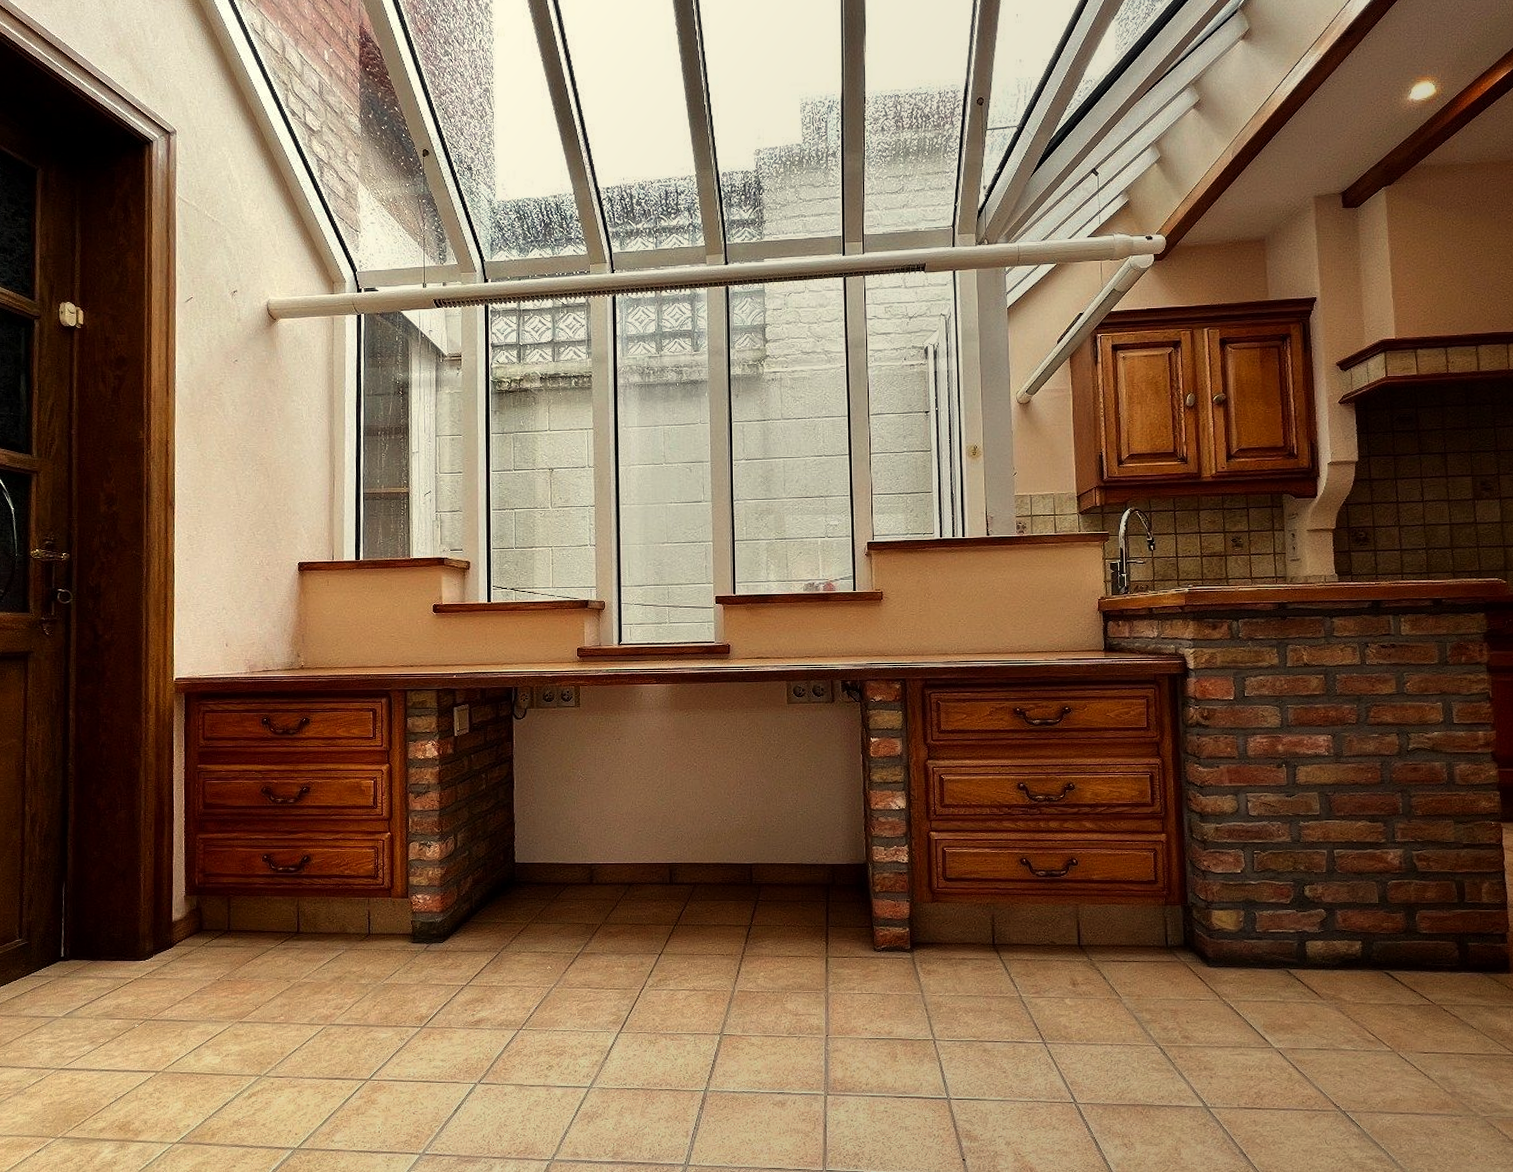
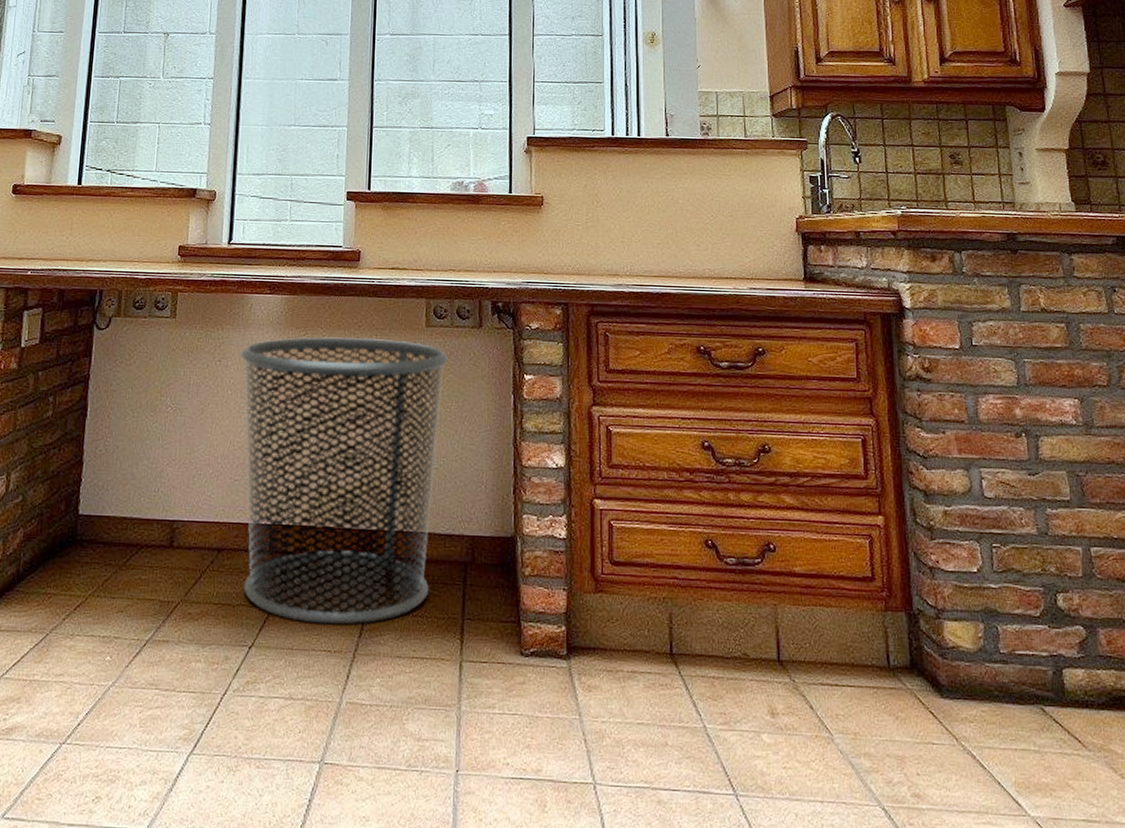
waste bin: none [636,714,807,935] -> present [241,337,448,625]

